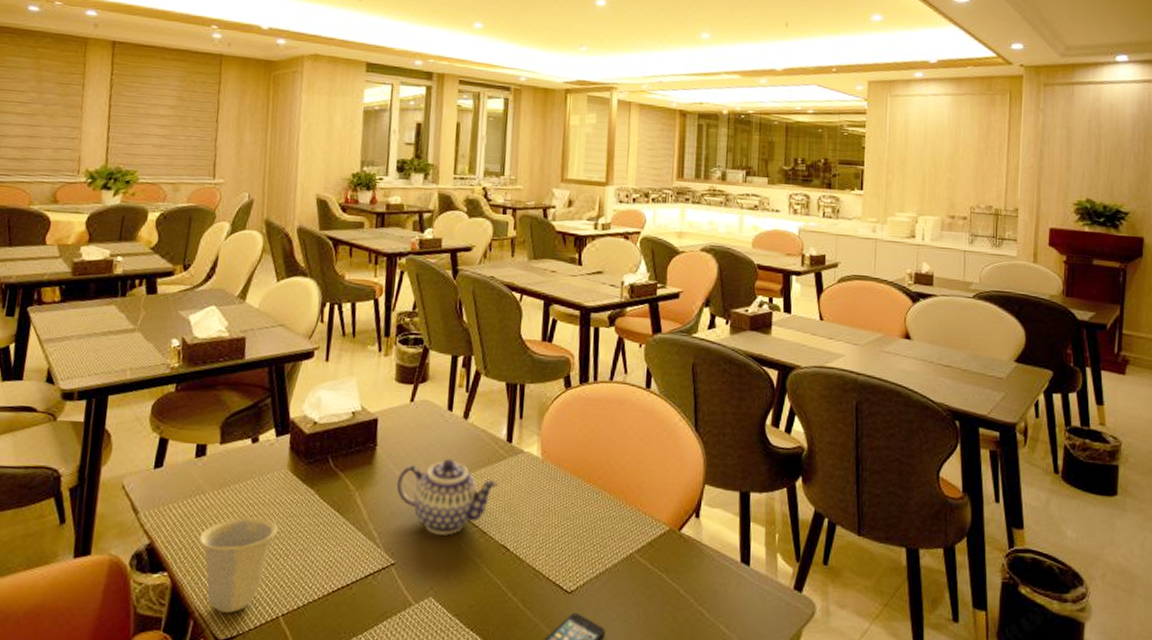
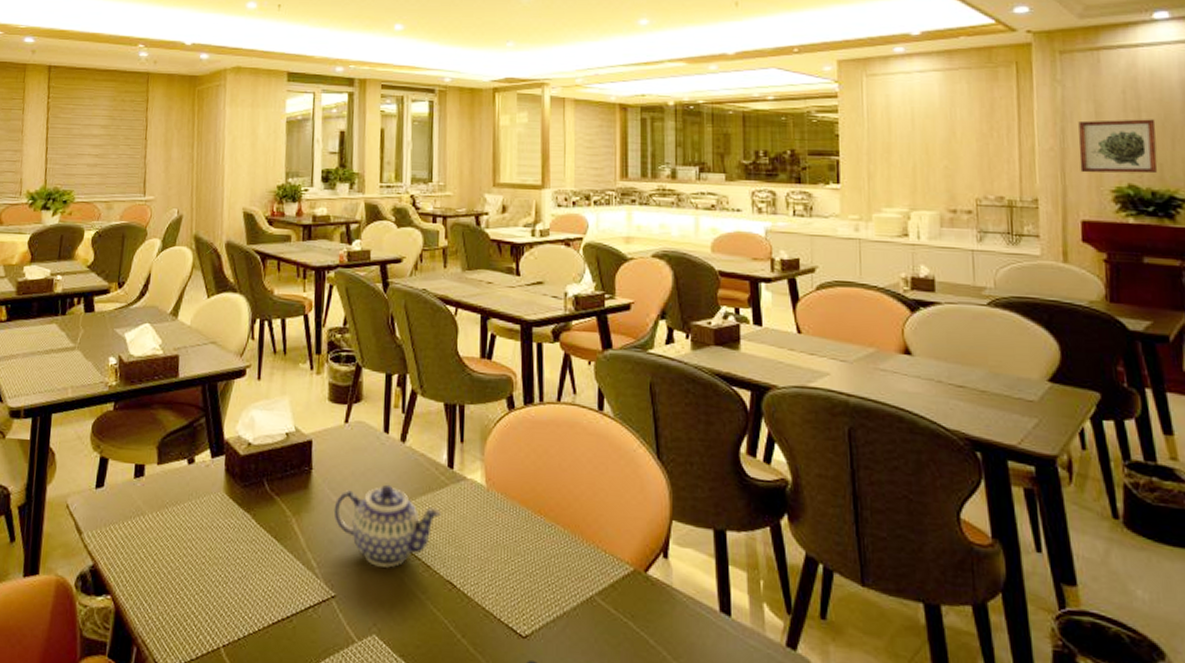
cup: present [198,517,278,613] -> none [139,541,216,641]
wall art: none [1052,144,1111,191] -> present [1078,119,1158,174]

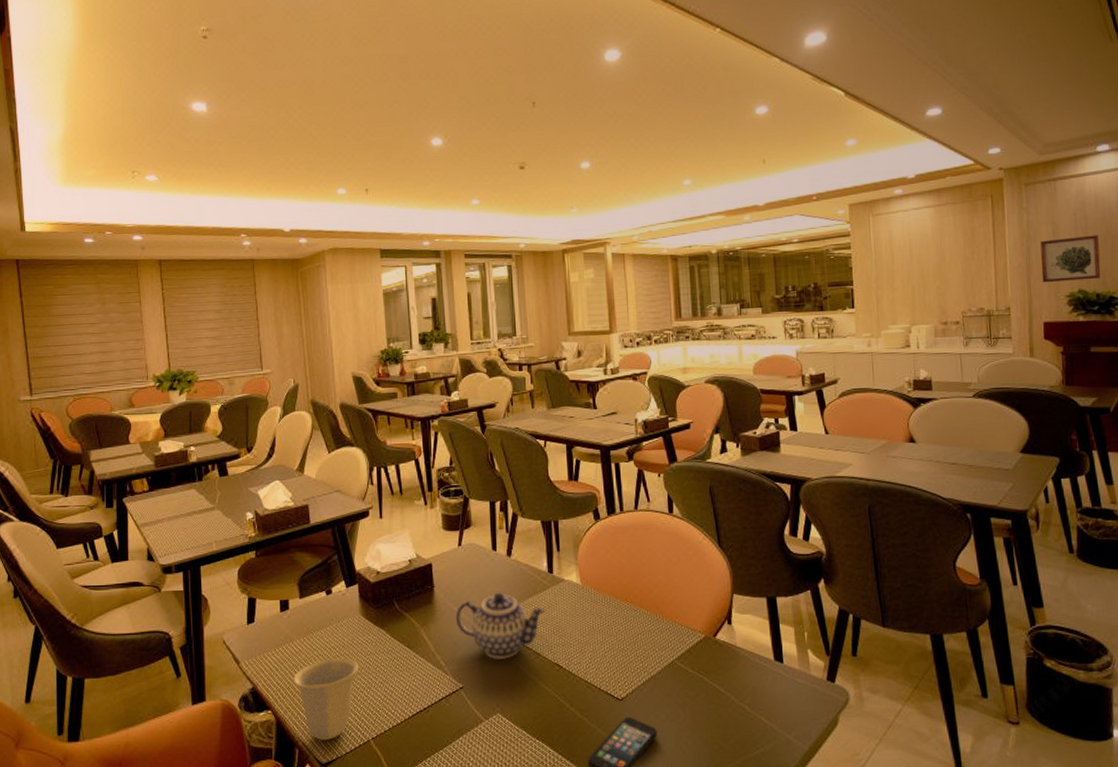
cup: none [139,541,216,641] -> present [293,658,358,740]

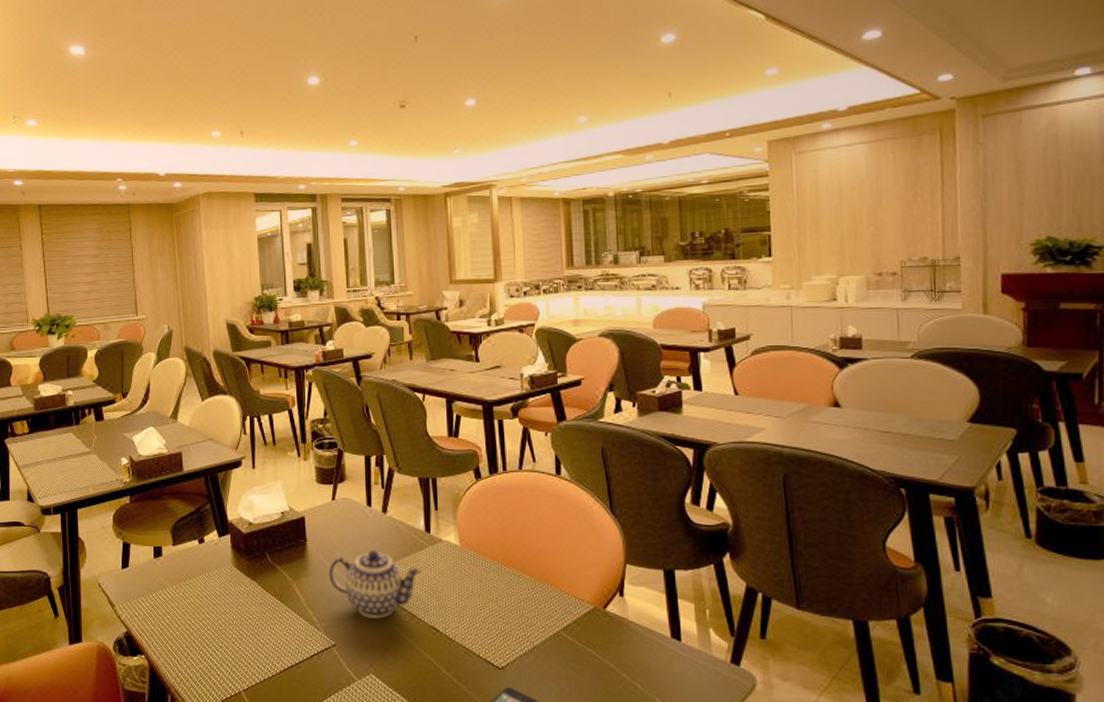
cup: present [293,658,358,740] -> none [166,607,230,688]
wall art: present [1040,235,1101,283] -> none [999,173,1076,229]

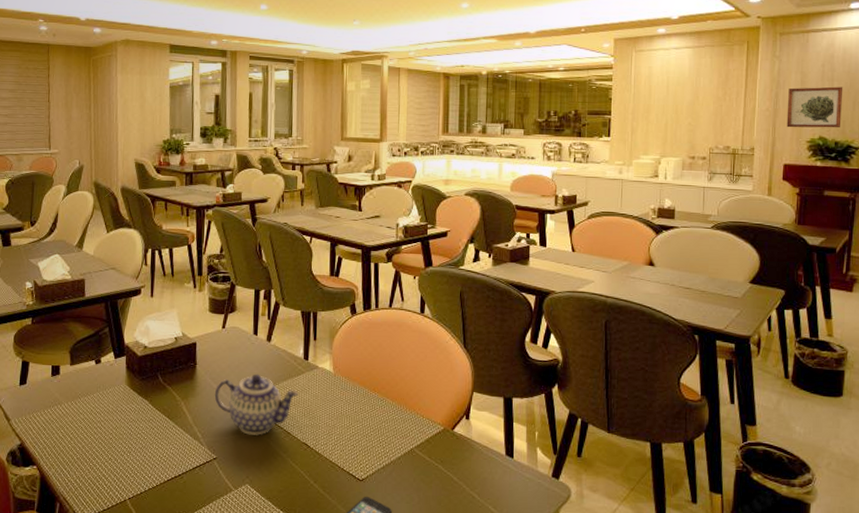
wall art: none [999,173,1076,229] -> present [786,86,843,128]

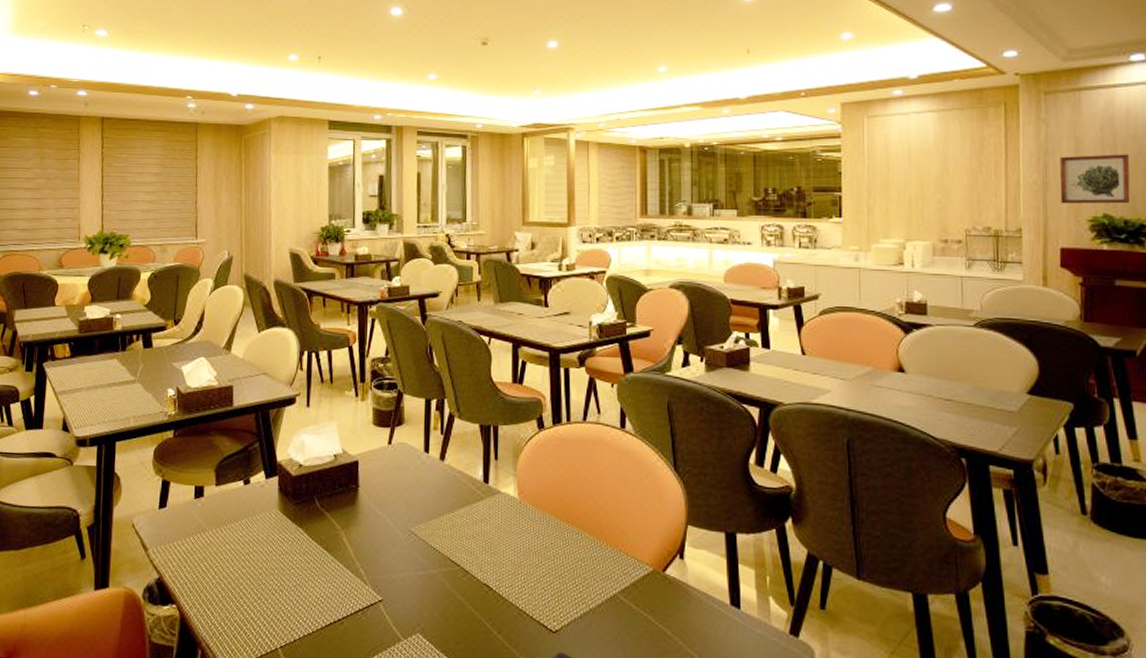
teapot: present [214,374,299,435] -> none [379,499,478,574]

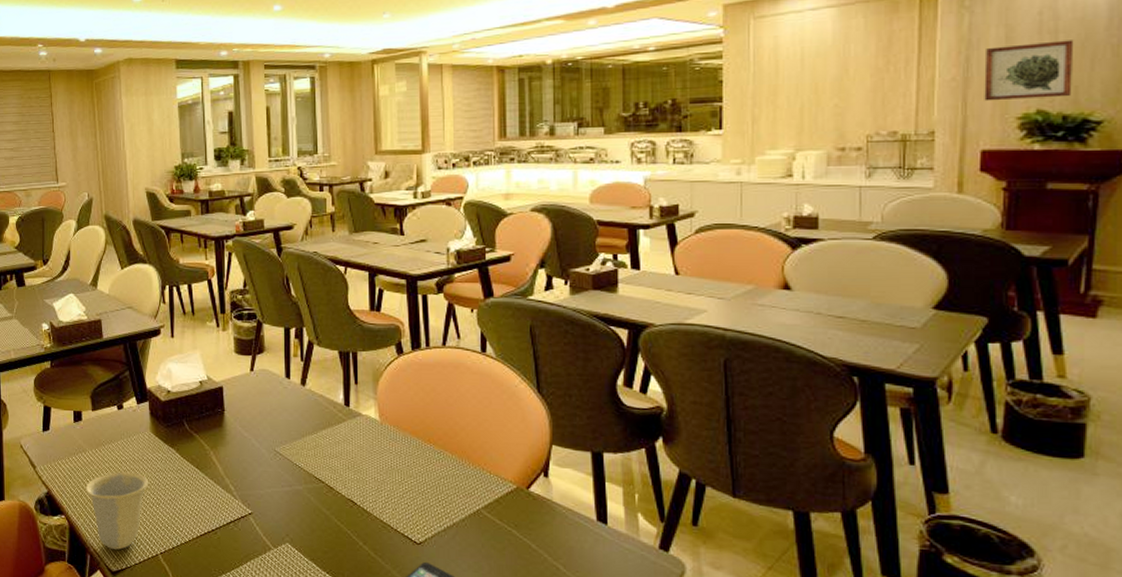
cup: none [201,554,272,644] -> present [85,471,148,550]

